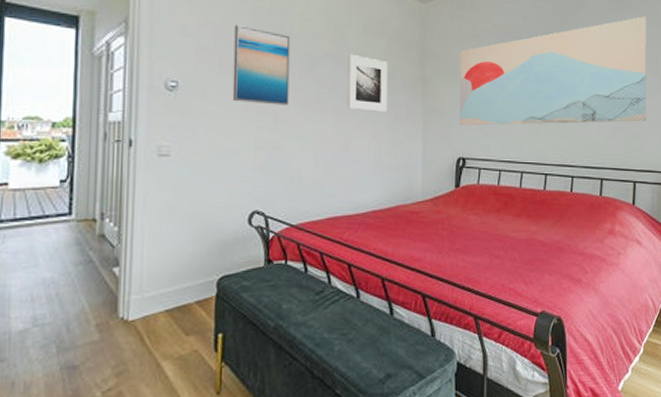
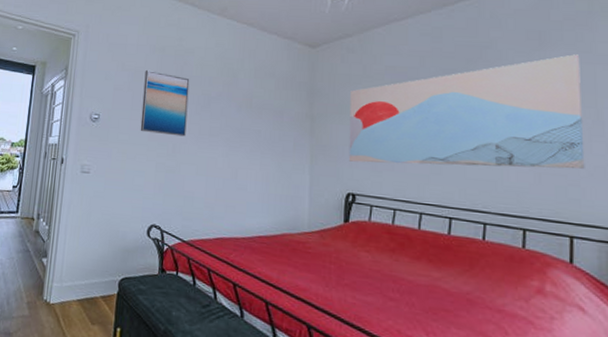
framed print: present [347,55,388,112] -> none [237,94,276,146]

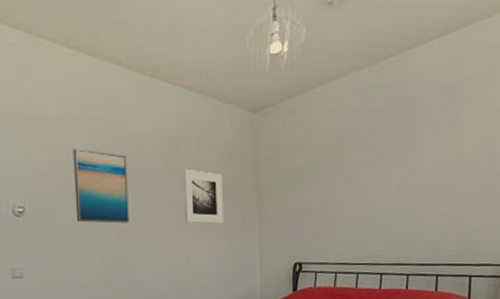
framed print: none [237,94,276,146] -> present [184,170,224,224]
wall art: present [348,54,585,169] -> none [293,109,483,231]

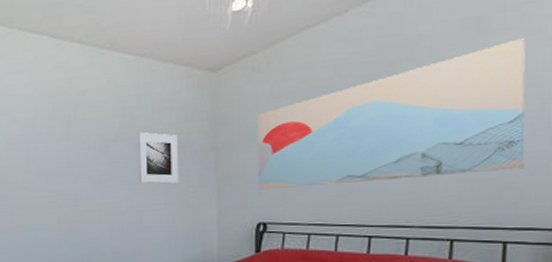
wall art: present [73,147,129,224] -> none [37,119,85,185]
wall art: none [293,109,483,231] -> present [258,38,526,190]

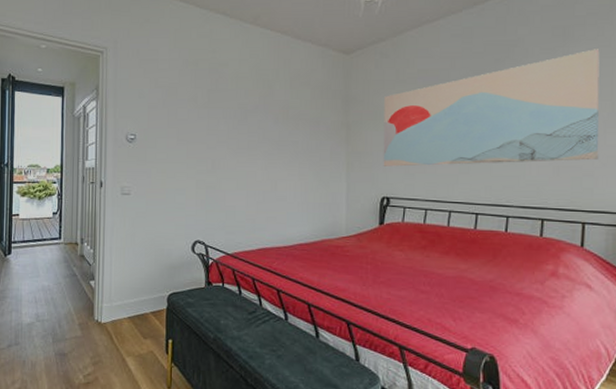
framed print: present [138,132,179,184] -> none [275,106,313,156]

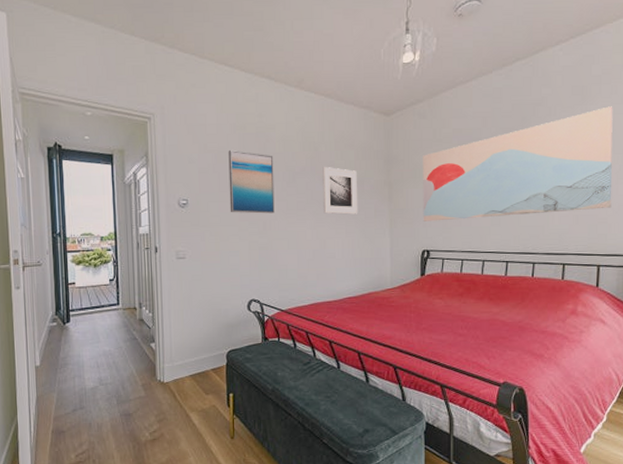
wall art: none [178,85,225,152] -> present [228,149,275,214]
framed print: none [275,106,313,156] -> present [323,167,358,215]

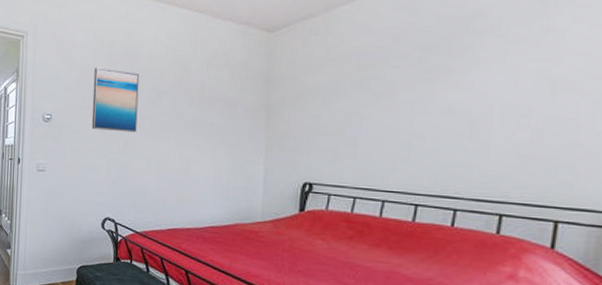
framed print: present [323,167,358,215] -> none [189,87,230,138]
wall art: present [423,106,613,221] -> none [306,18,593,151]

